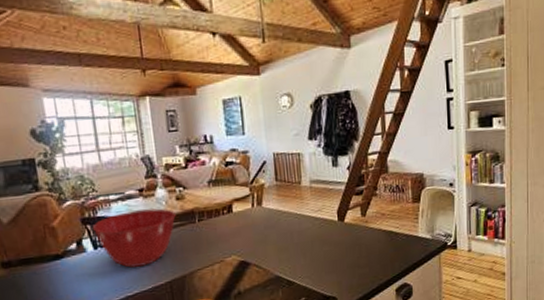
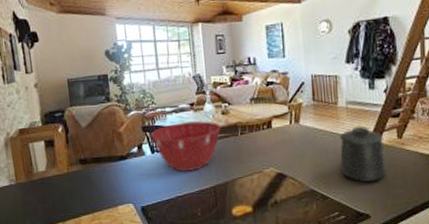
mug: none [303,206,352,264] -> present [339,126,387,182]

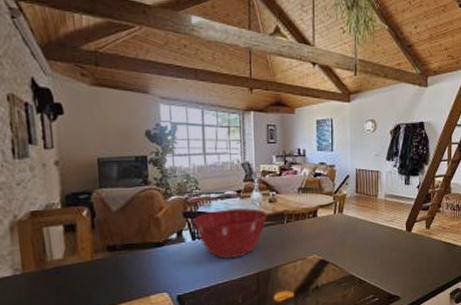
mug: present [339,126,387,182] -> none [376,218,416,267]

